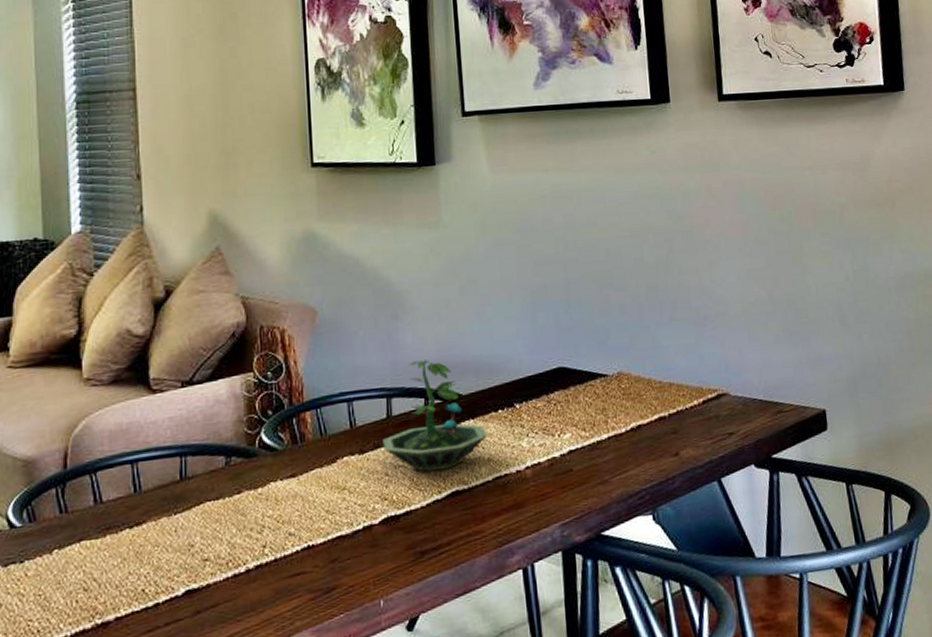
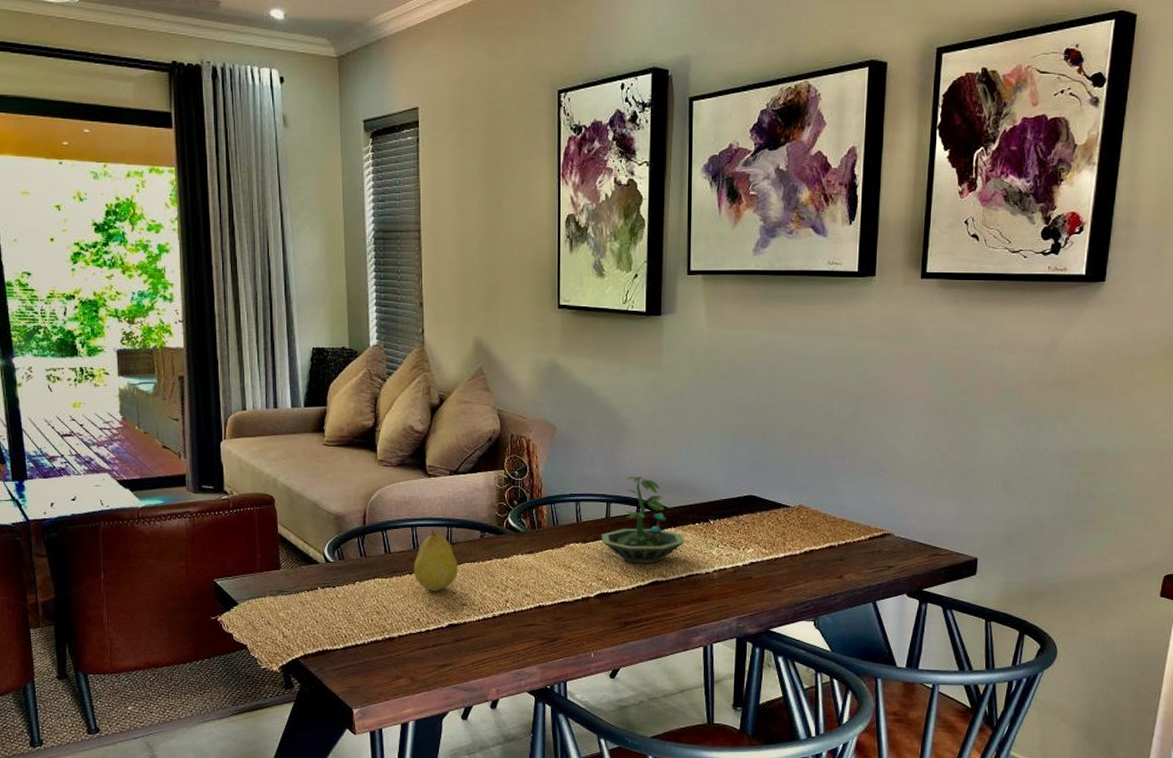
fruit: none [134,462,197,549] -> present [413,529,459,592]

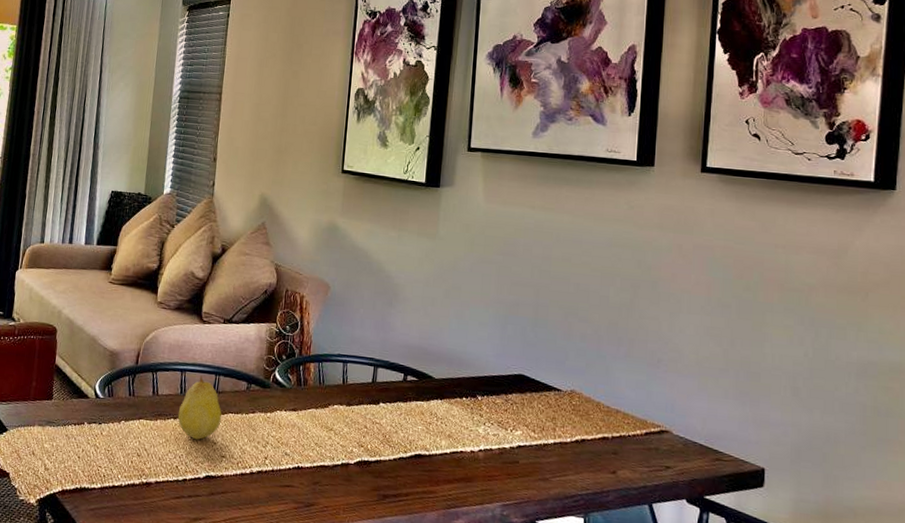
terrarium: present [601,475,685,563] -> none [366,342,451,435]

